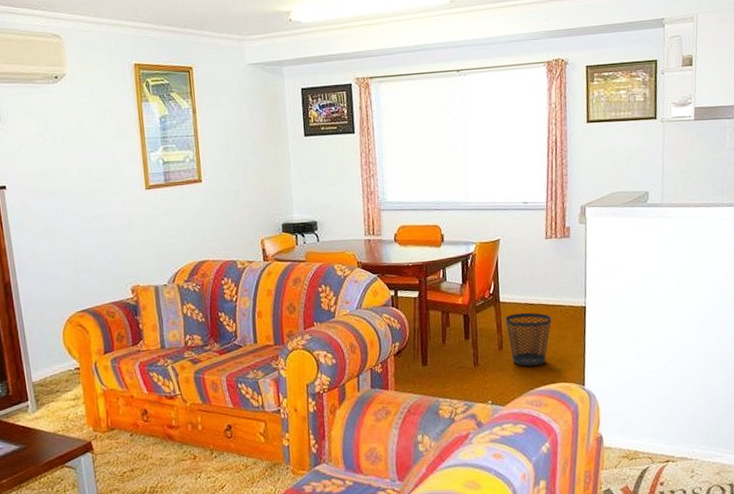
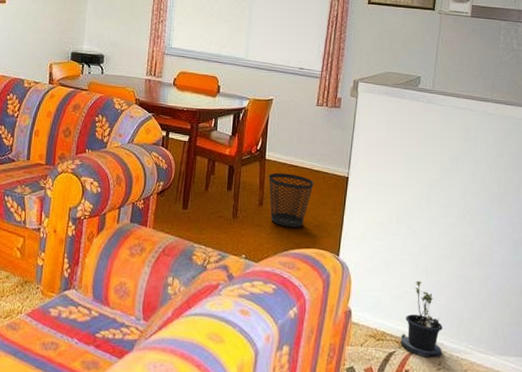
potted plant: none [653,396,695,468] -> present [400,280,443,358]

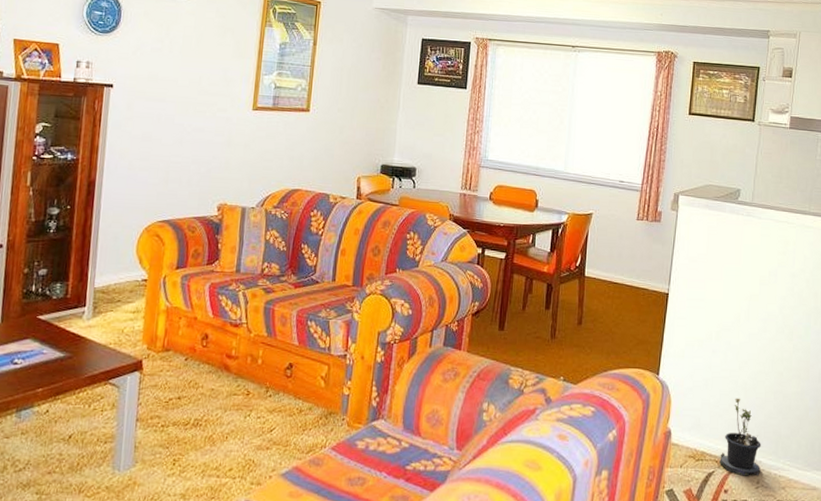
wastebasket: present [268,172,314,228] -> none [588,290,634,347]

